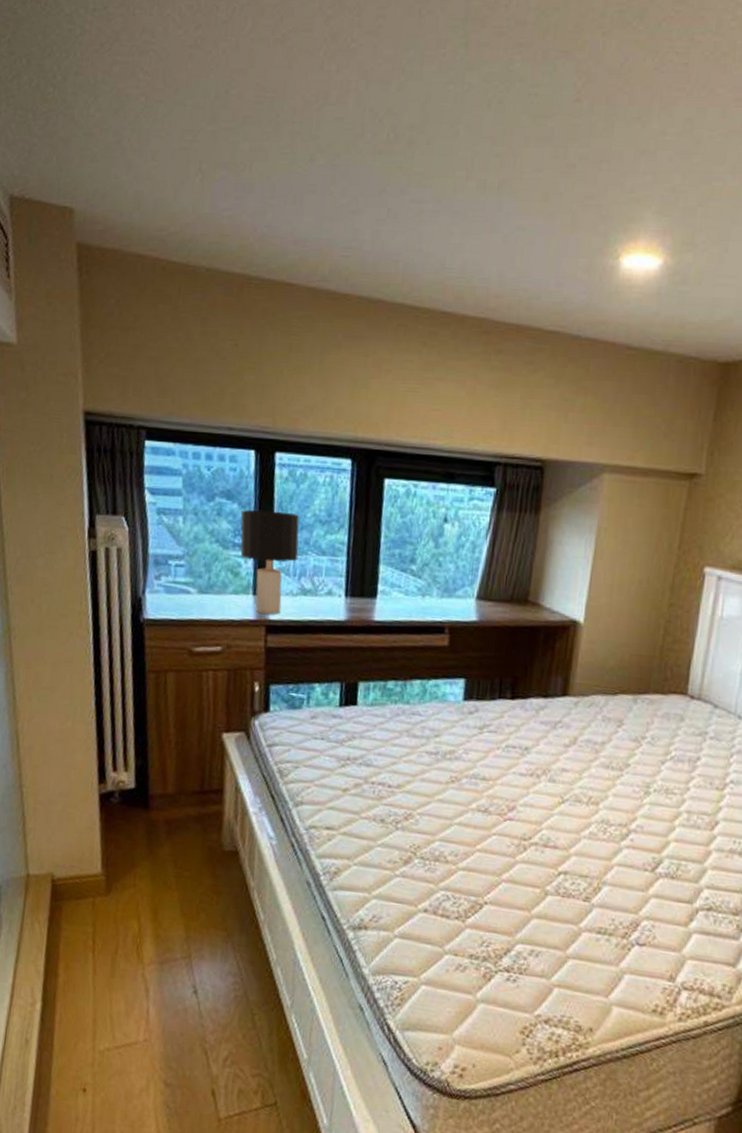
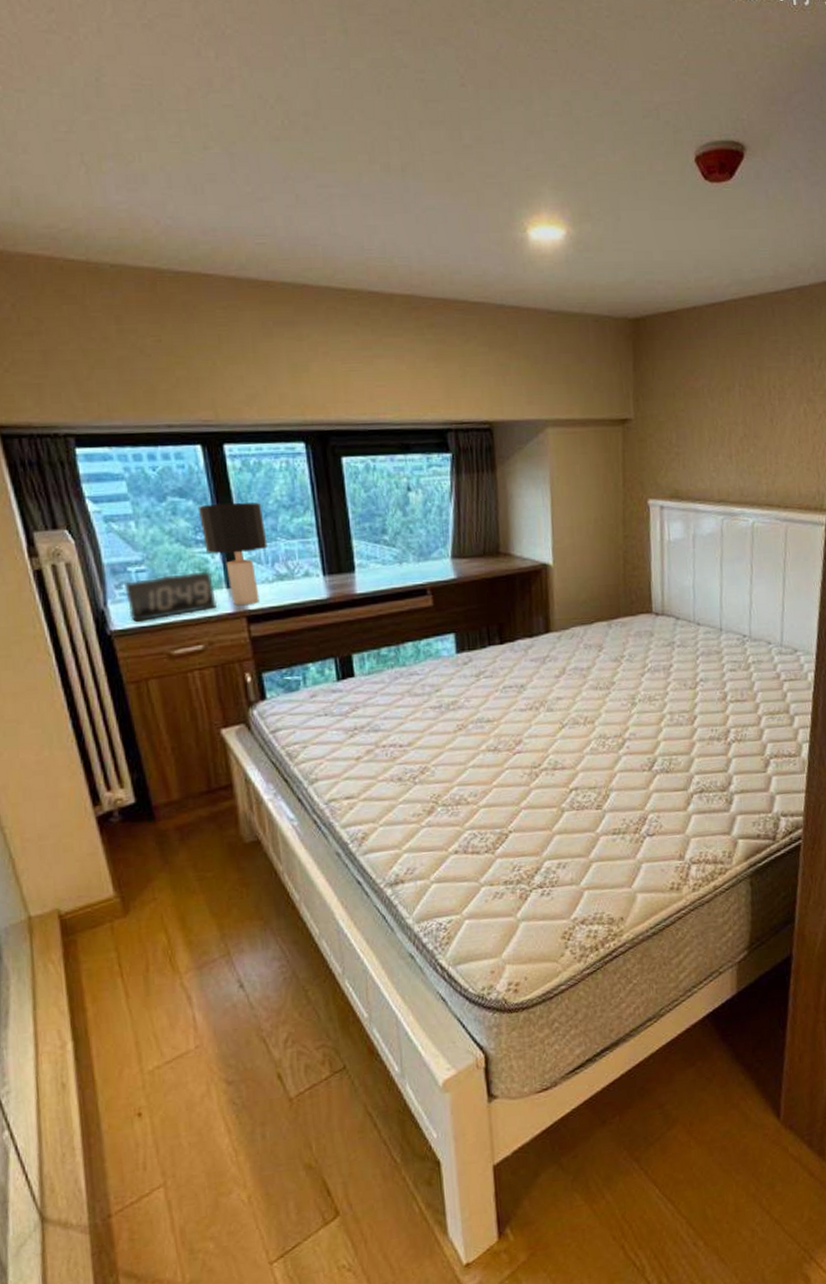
alarm clock: none [162,573,242,615] -> present [124,571,218,623]

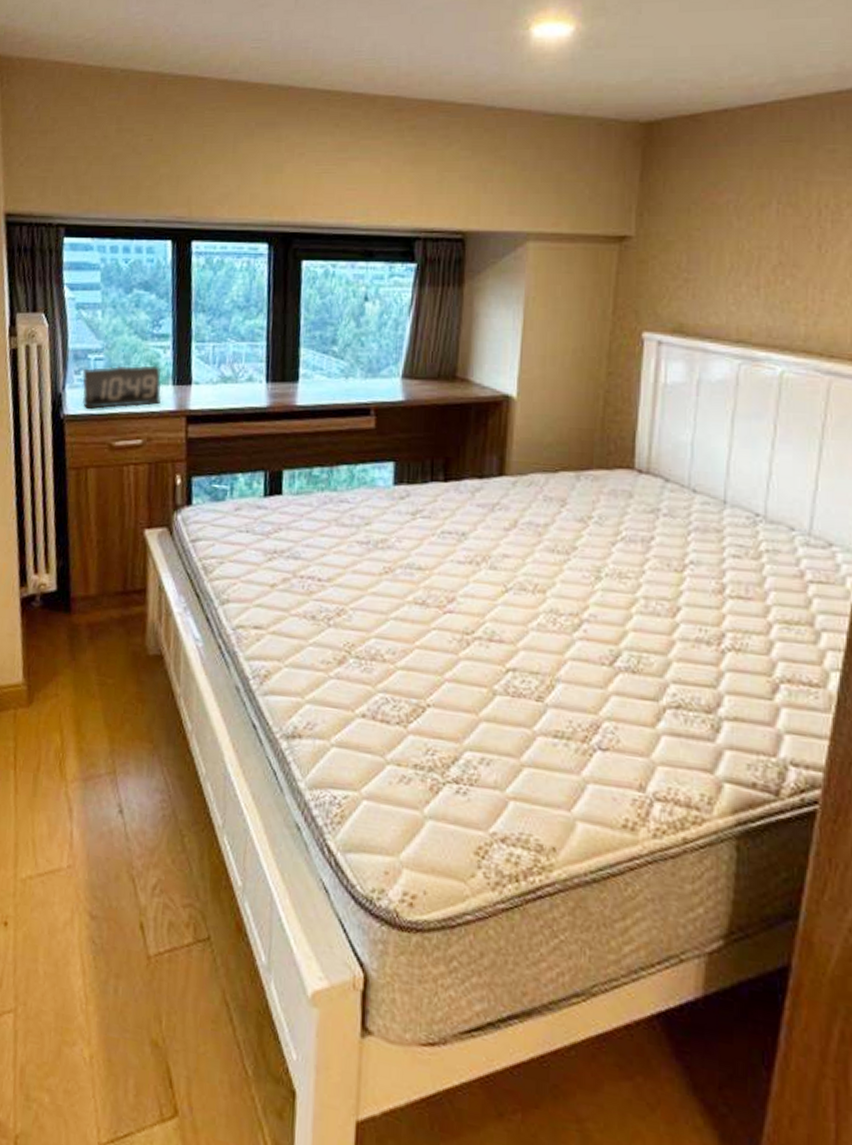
desk lamp: present [197,502,268,605] -> none [158,299,218,404]

